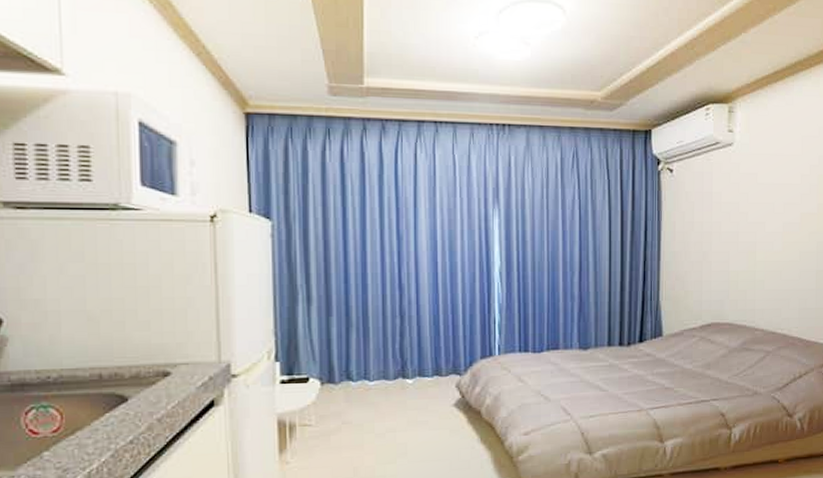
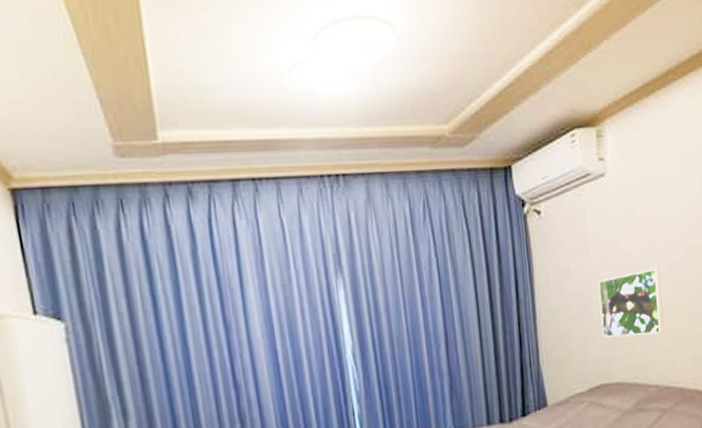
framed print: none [717,228,775,285] -> present [598,268,665,338]

